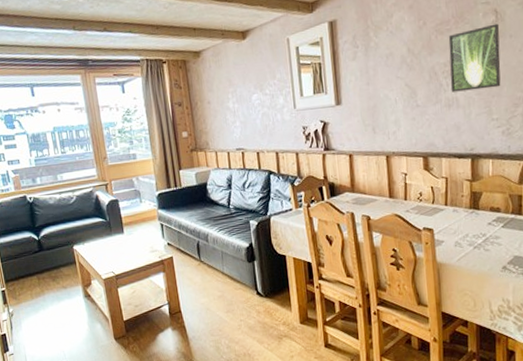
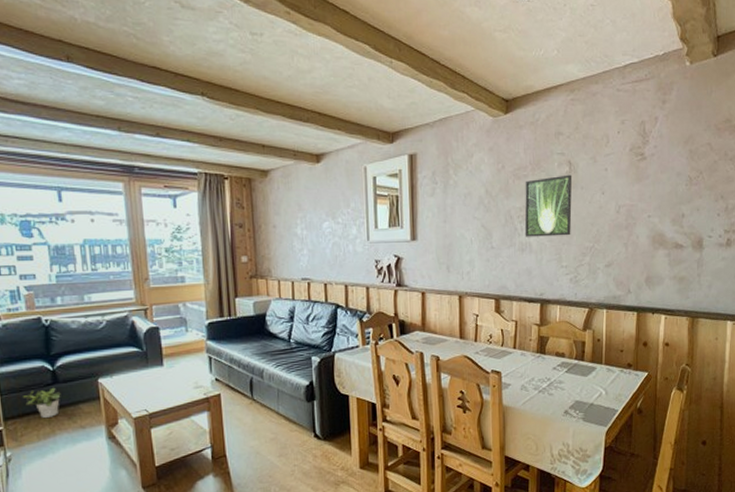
potted plant: none [18,254,46,280] -> present [23,387,61,418]

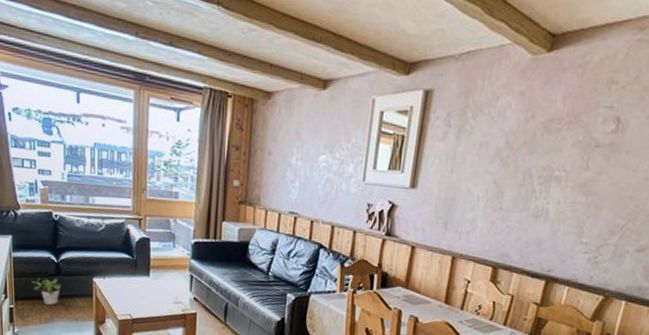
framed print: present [524,174,573,237] -> none [542,133,618,208]

